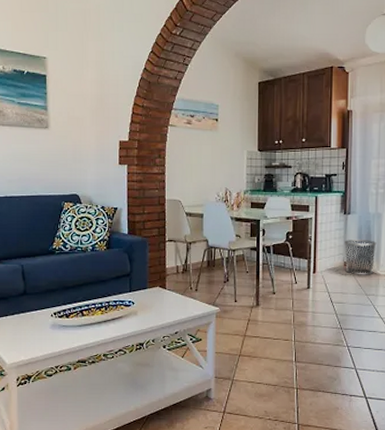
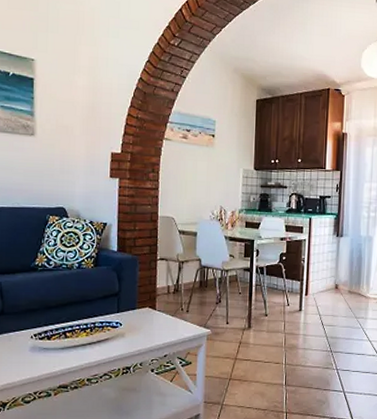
waste bin: present [345,240,377,275] -> none [336,262,367,298]

